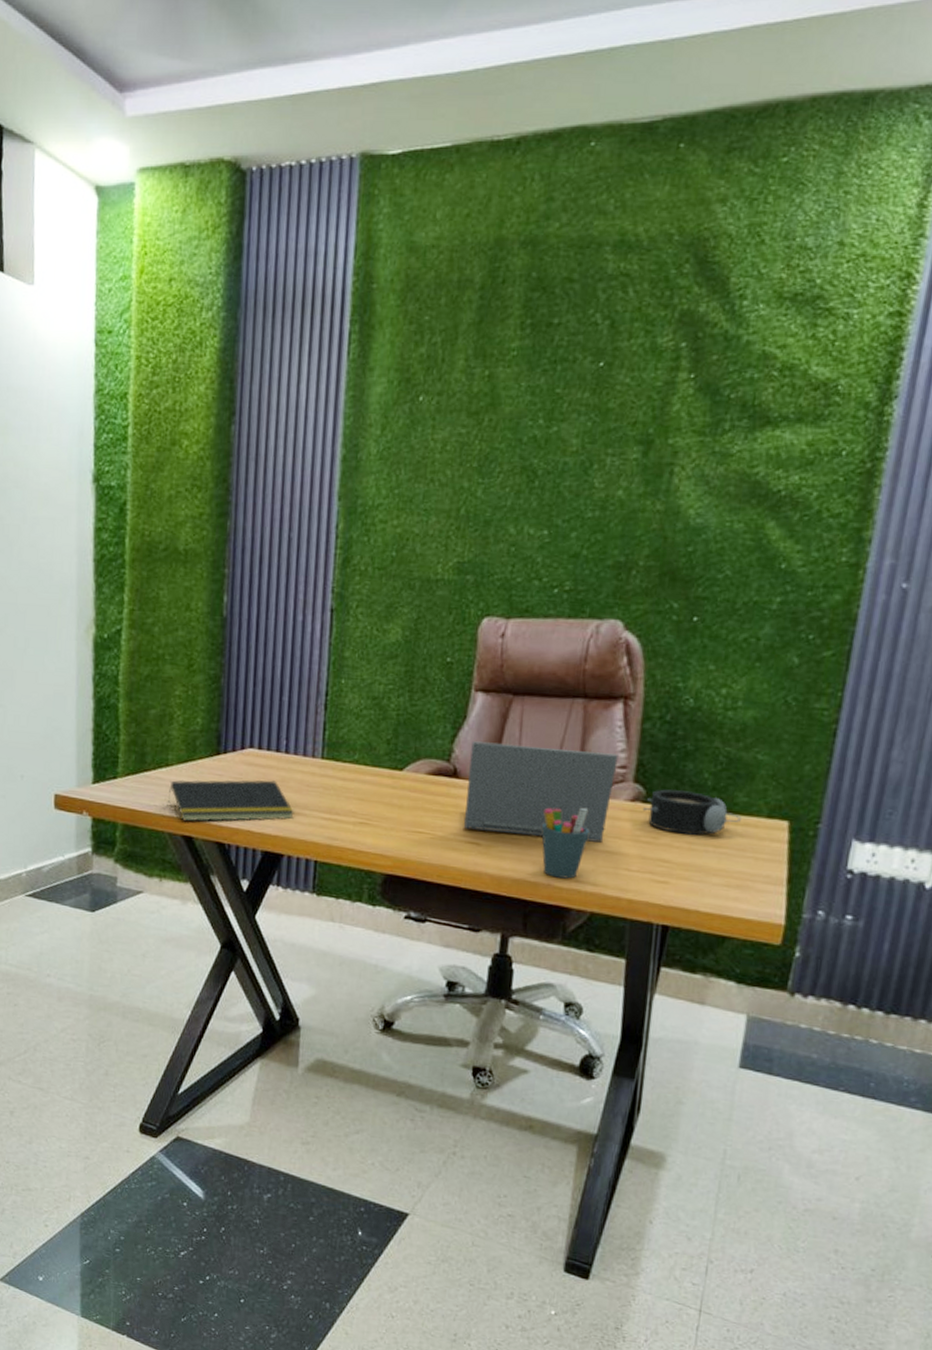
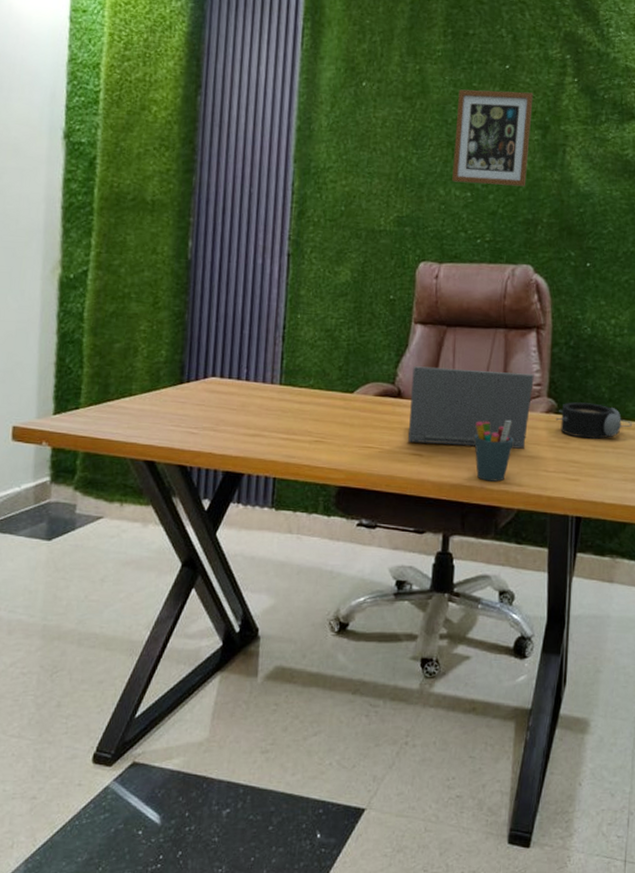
notepad: present [167,779,294,822] -> none [130,405,254,447]
picture frame: none [525,396,634,521] -> present [452,89,534,187]

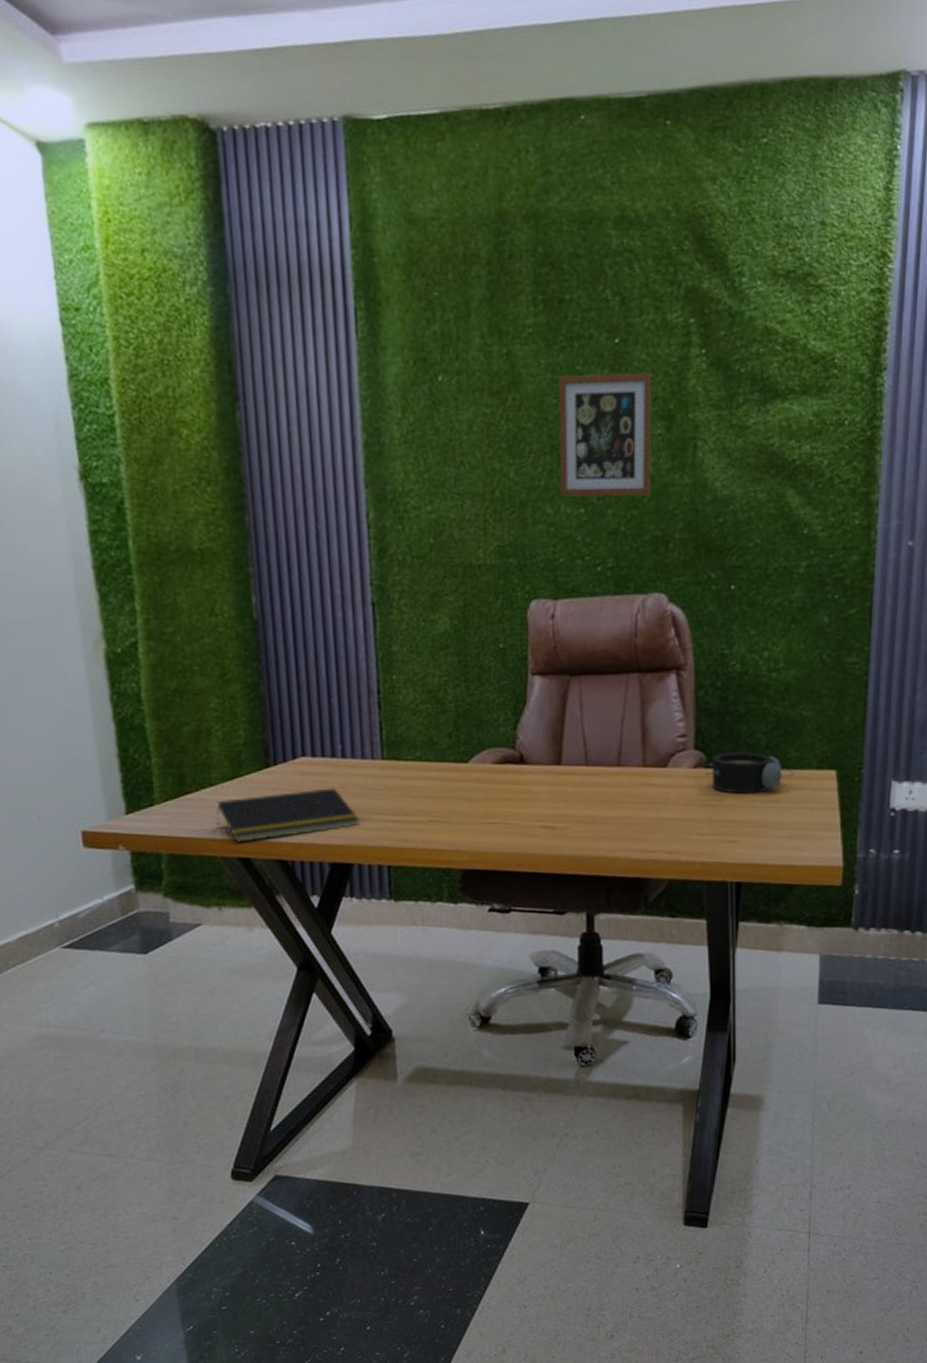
notepad: none [130,405,254,447] -> present [216,788,360,843]
laptop computer: present [408,366,534,449] -> none [535,724,677,814]
pen holder: present [474,420,514,482] -> none [613,779,659,851]

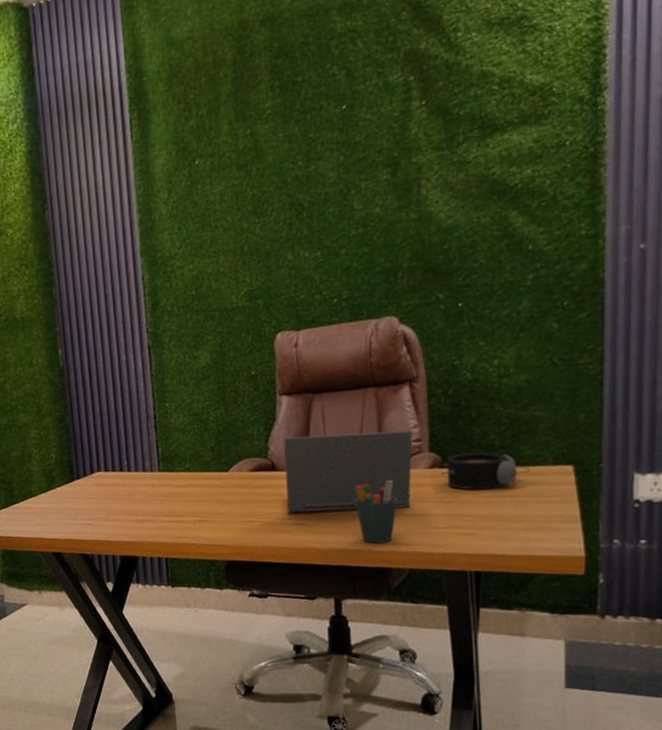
notepad: present [216,788,360,843] -> none [36,496,143,541]
laptop computer: none [535,724,677,814] -> present [283,430,413,513]
picture frame: present [559,372,652,497] -> none [295,129,380,244]
pen holder: none [613,779,659,851] -> present [355,480,398,544]

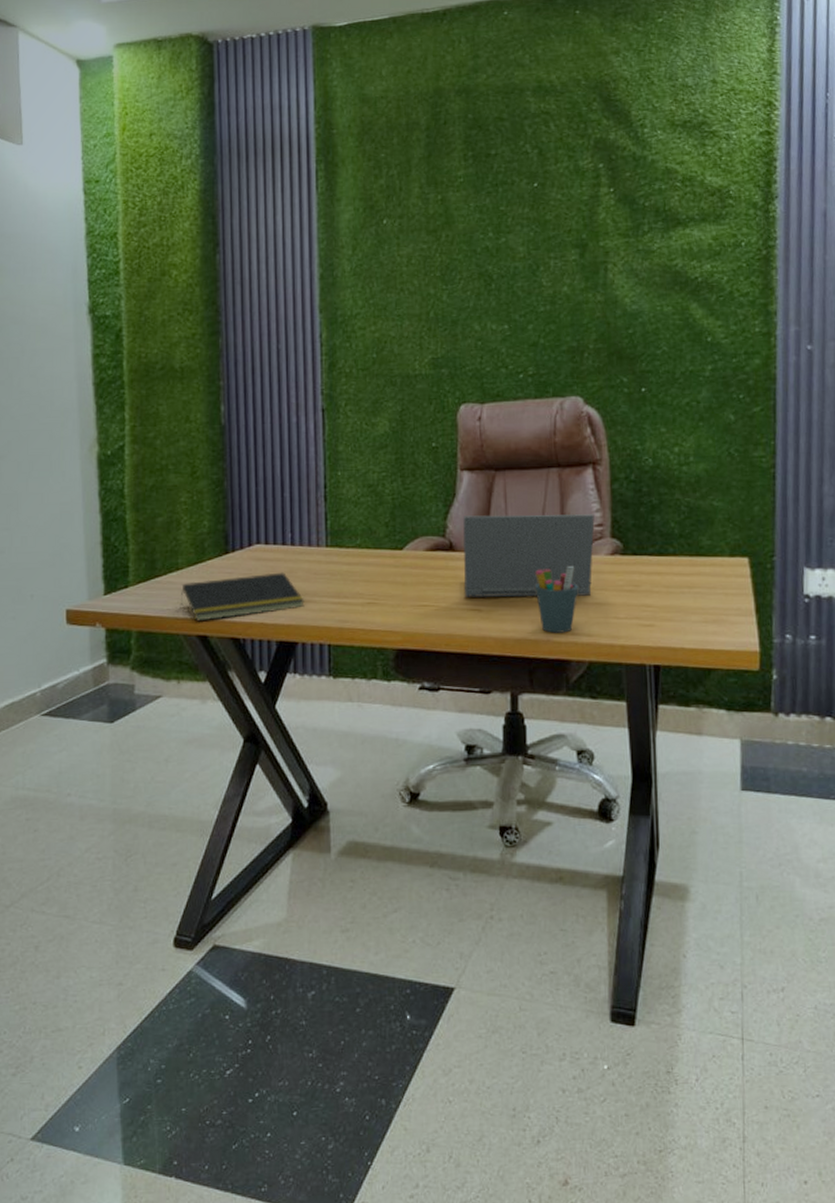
notepad: none [36,496,143,541] -> present [180,572,305,622]
alarm clock: present [441,452,530,490] -> none [623,540,708,579]

